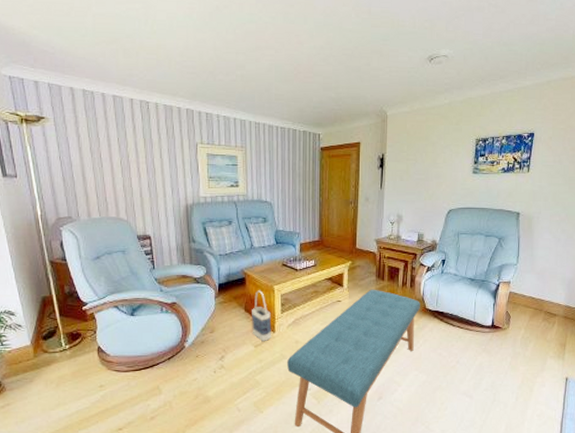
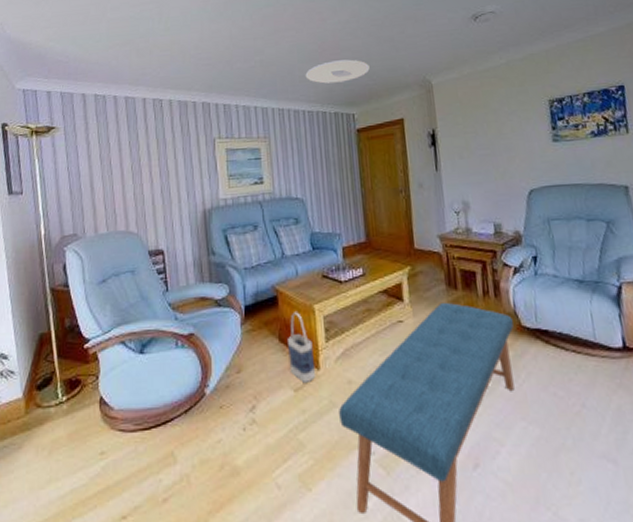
ceiling light: none [281,83,337,104] -> present [305,59,370,84]

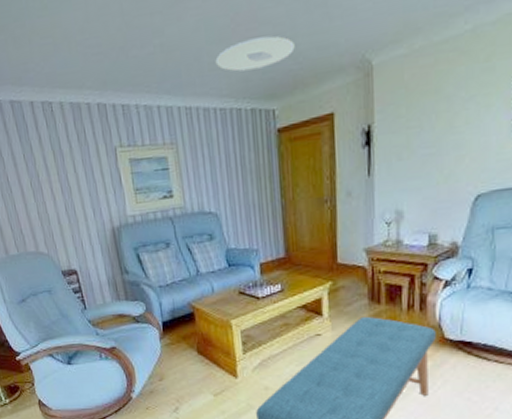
bag: present [288,312,316,384] -> none [206,327,234,390]

